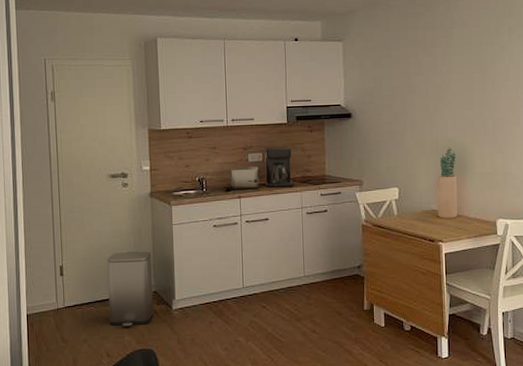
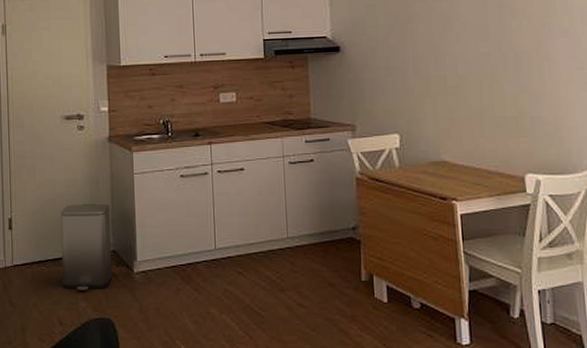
toaster: present [229,166,262,190] -> none [198,107,236,135]
coffee maker: present [263,146,294,188] -> none [238,84,273,133]
vase: present [436,147,458,219] -> none [446,85,474,173]

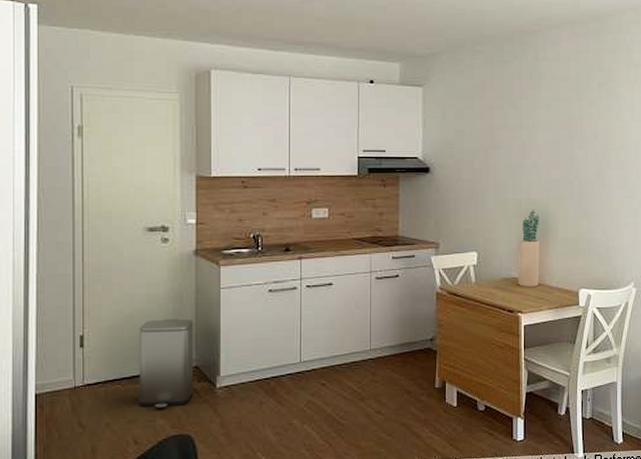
vase: none [446,85,474,173] -> present [517,209,540,288]

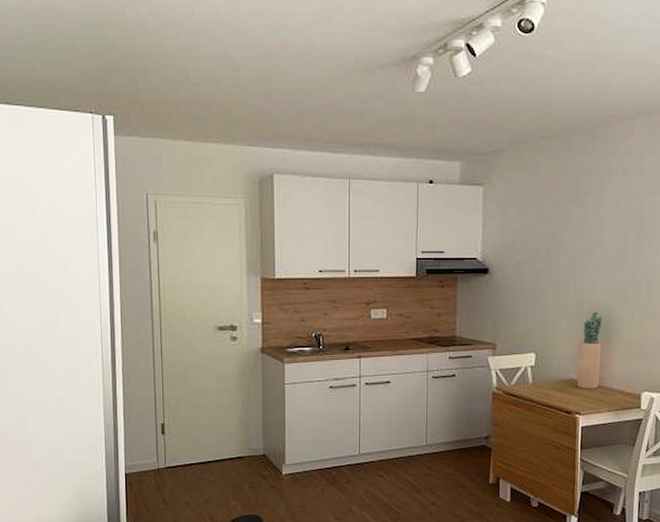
pedal bin: present [139,319,194,408] -> none [212,411,262,490]

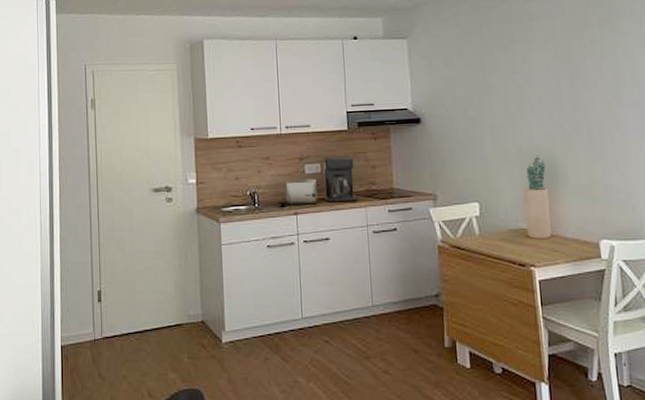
toaster: none [348,323,385,349] -> present [284,178,321,206]
coffee maker: none [387,302,420,348] -> present [323,155,357,203]

